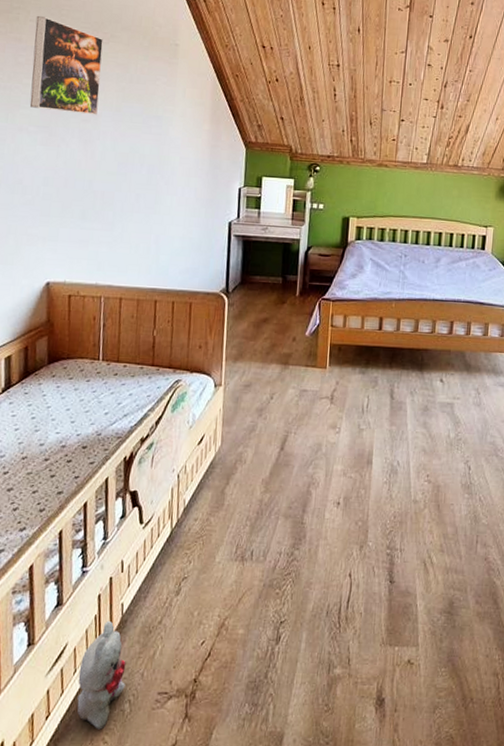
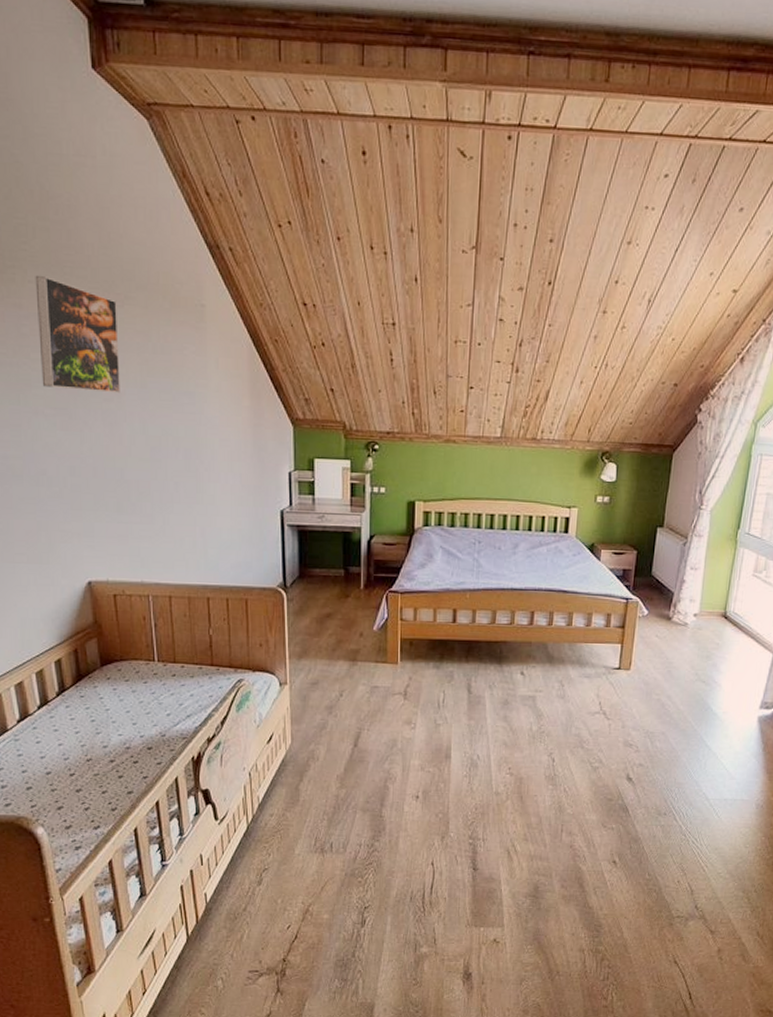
plush toy: present [77,620,126,730] -> none [169,908,216,1003]

